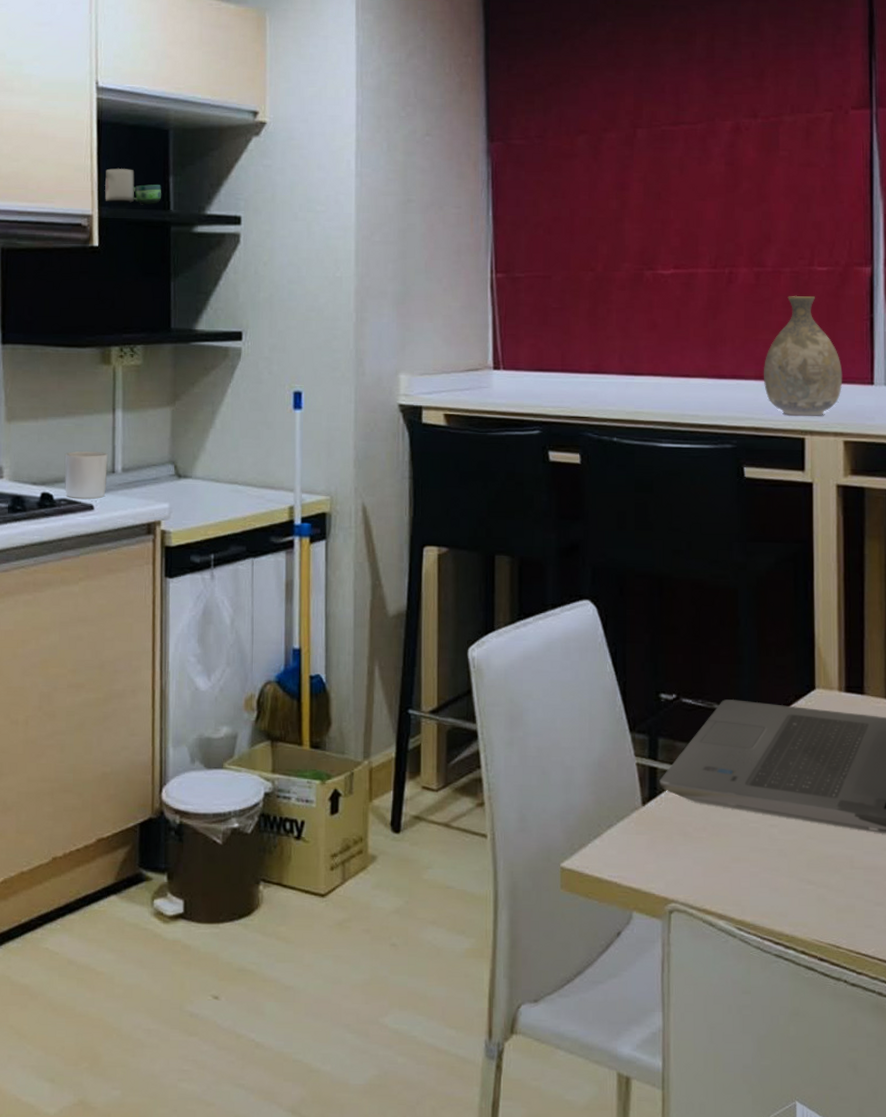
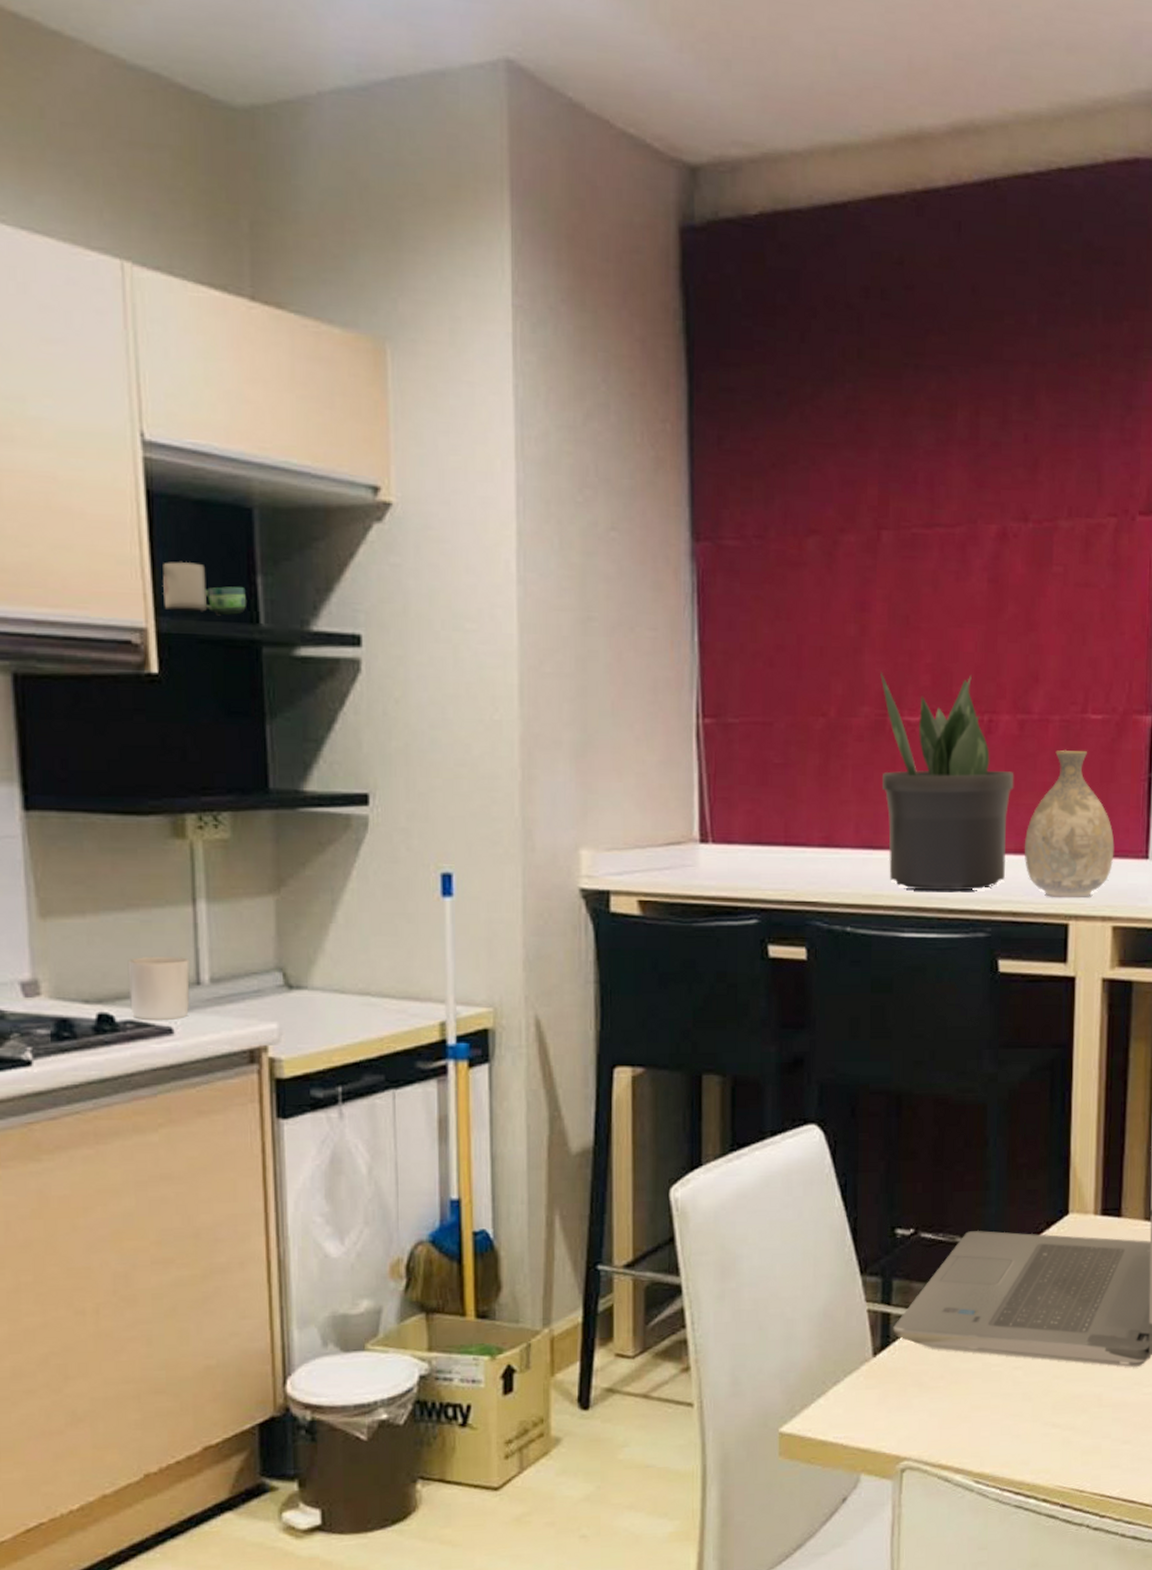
planter: none [638,236,753,410] -> present [880,671,1014,891]

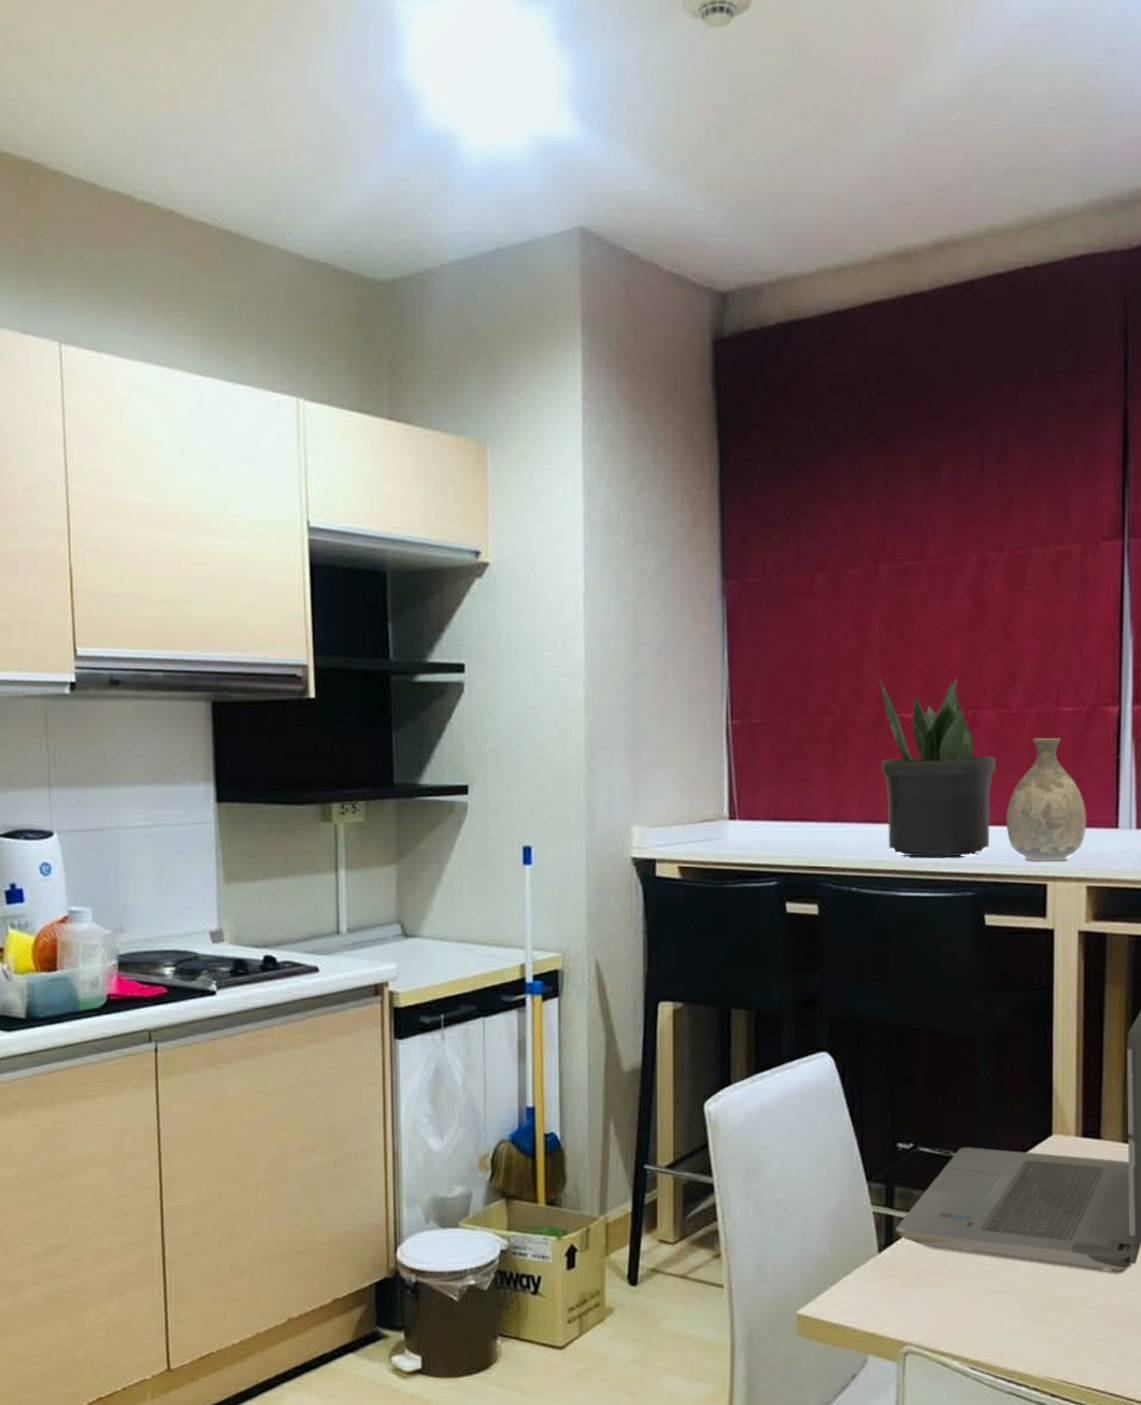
mug: present [127,956,190,1021] -> none [287,911,332,962]
cup: present [161,562,207,612] -> none [319,615,351,651]
cup: present [205,586,246,616] -> none [350,631,380,653]

